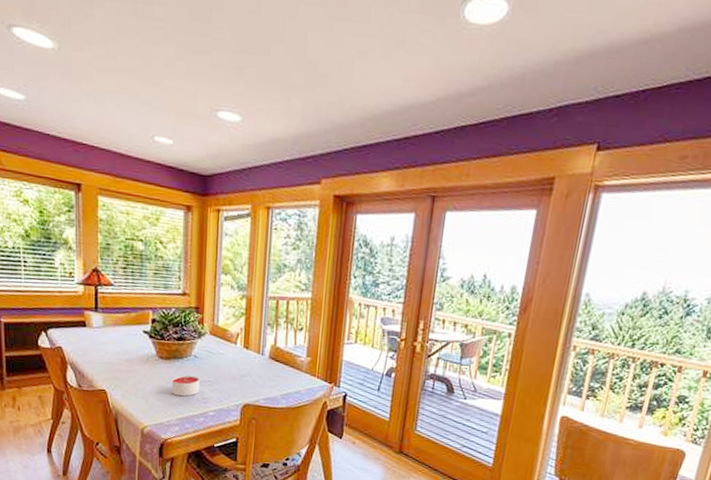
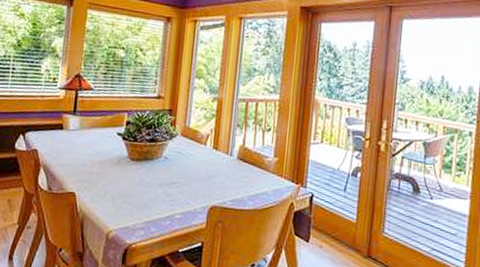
candle: present [171,375,200,397] -> none [139,177,168,199]

